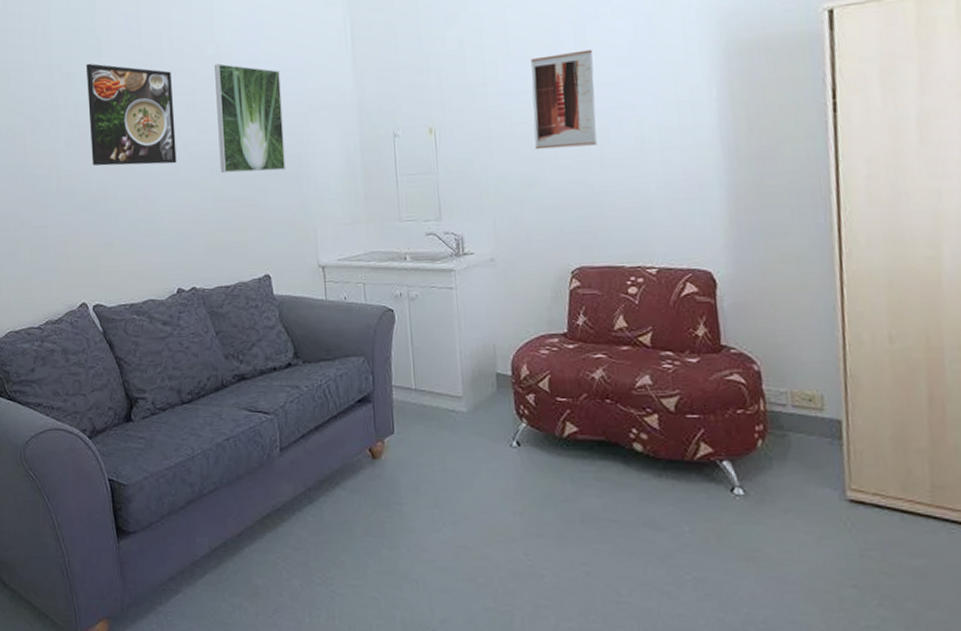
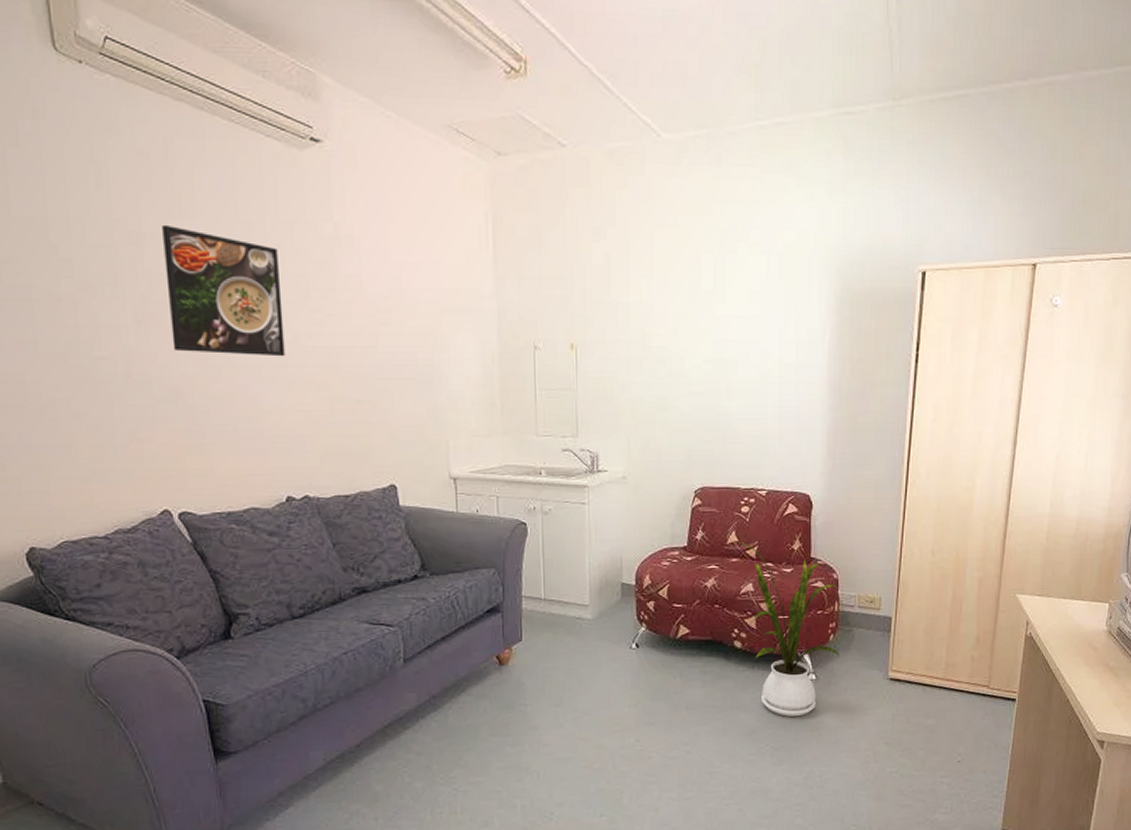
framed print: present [215,63,286,174] -> none [333,247,416,374]
wall art: present [531,49,597,150] -> none [671,281,729,375]
house plant: none [628,328,775,540] -> present [738,542,841,716]

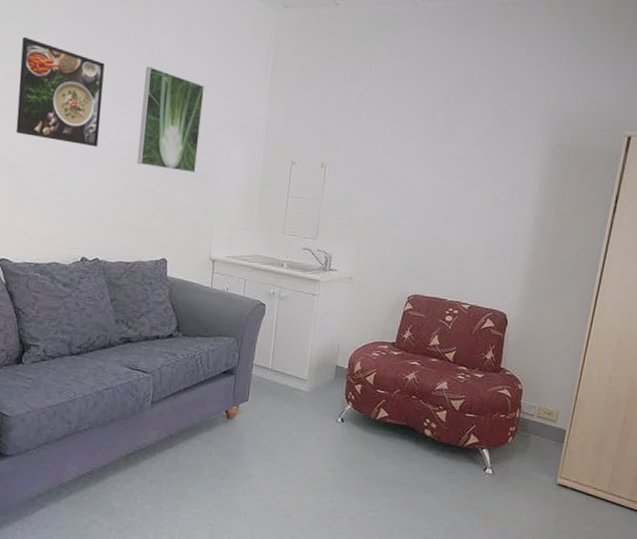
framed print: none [333,247,416,374] -> present [137,66,204,173]
house plant: present [738,542,841,716] -> none [439,346,521,504]

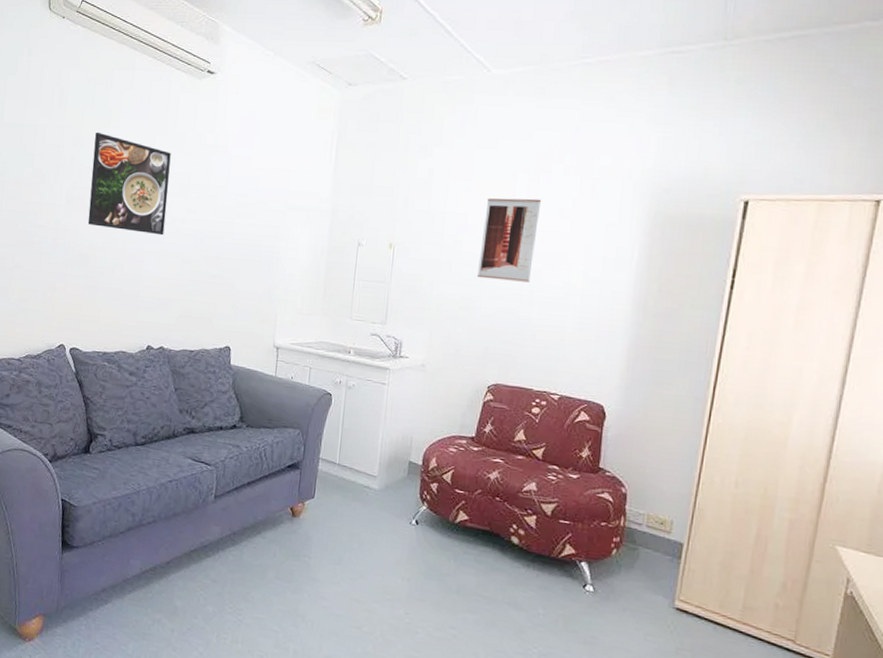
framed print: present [137,66,204,173] -> none [201,153,268,258]
wall art: none [401,124,459,203] -> present [477,198,541,282]

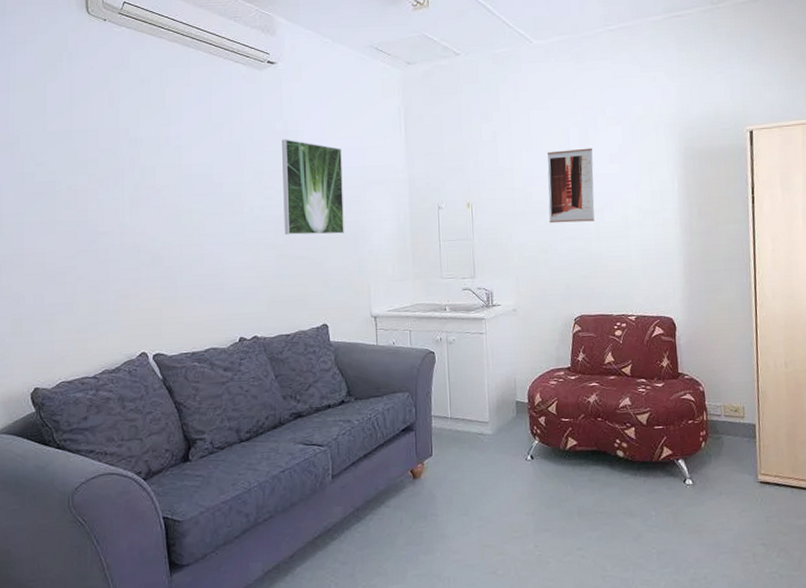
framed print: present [87,132,171,236] -> none [155,130,243,226]
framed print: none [201,153,268,258] -> present [282,139,344,235]

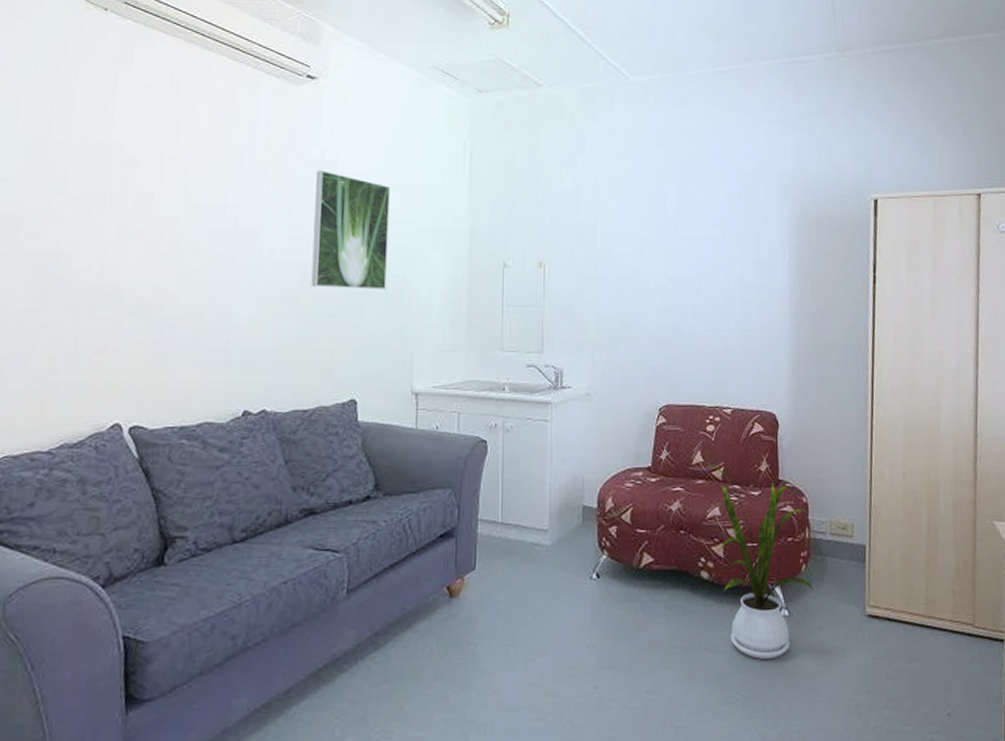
wall art: present [547,148,595,224] -> none [636,206,692,293]
house plant: none [615,362,713,520] -> present [704,463,814,659]

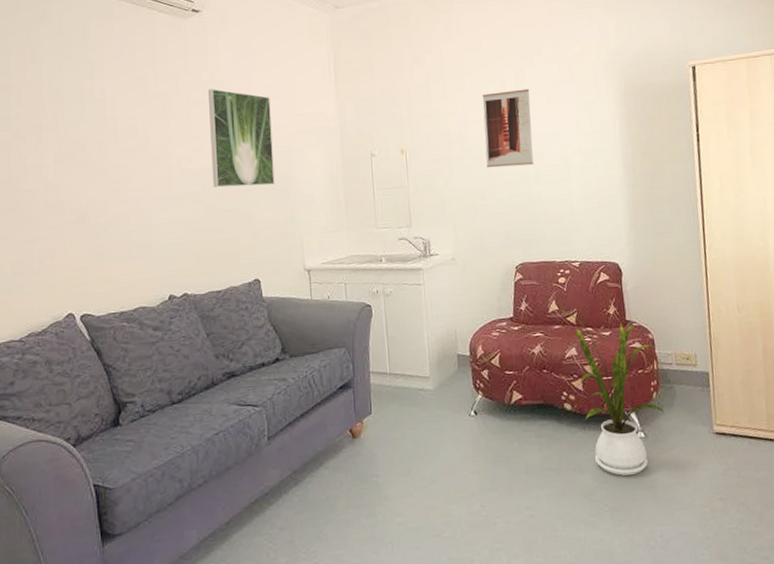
wall art: none [636,206,692,293] -> present [483,89,534,168]

